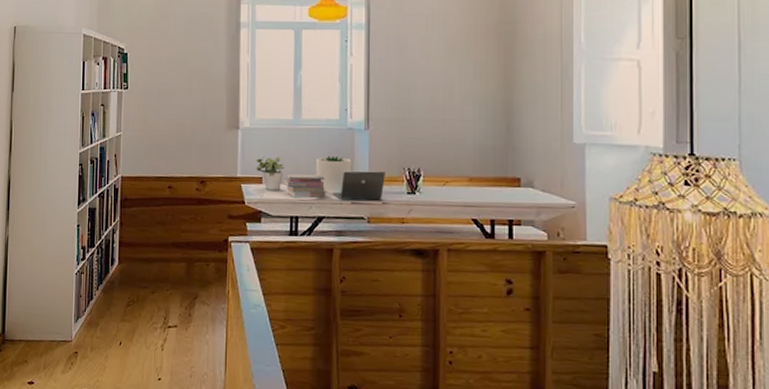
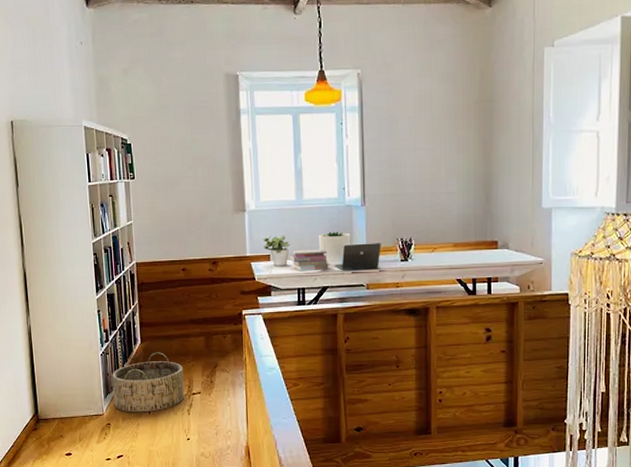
basket: none [84,275,160,344] -> present [112,352,185,413]

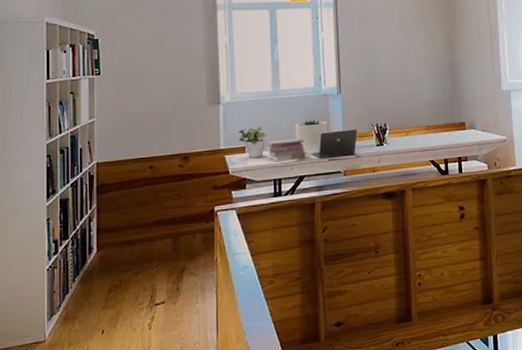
basket: present [112,352,185,413] -> none [59,260,146,335]

